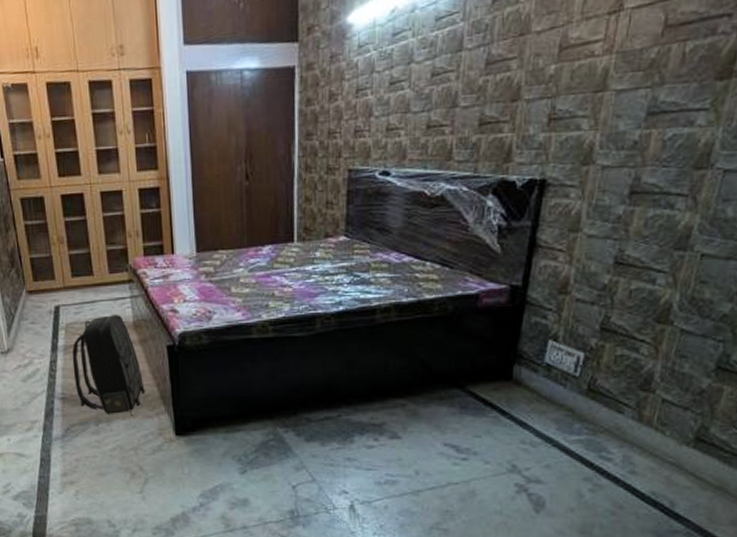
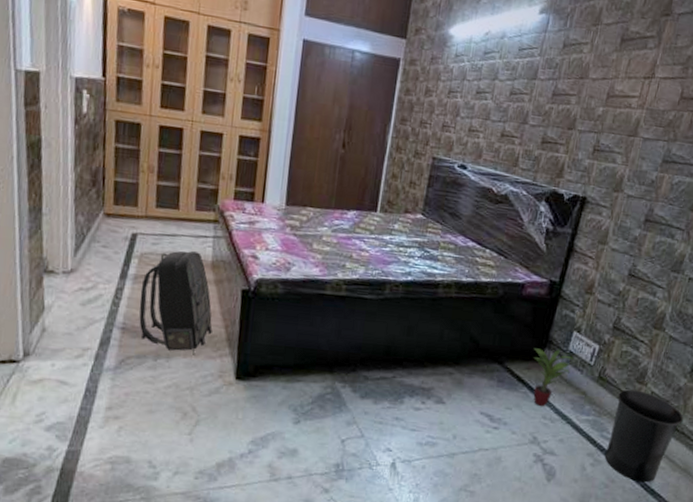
potted plant: none [499,363,553,430] -> present [533,348,574,406]
waste bin: none [606,399,711,506] -> present [604,389,683,483]

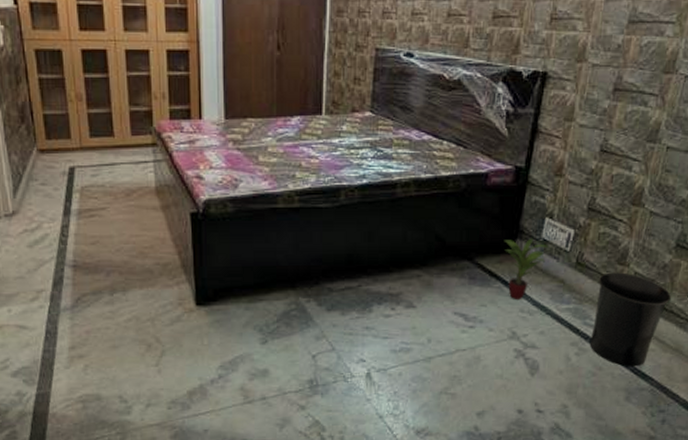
backpack: present [139,250,213,355] -> none [86,179,166,286]

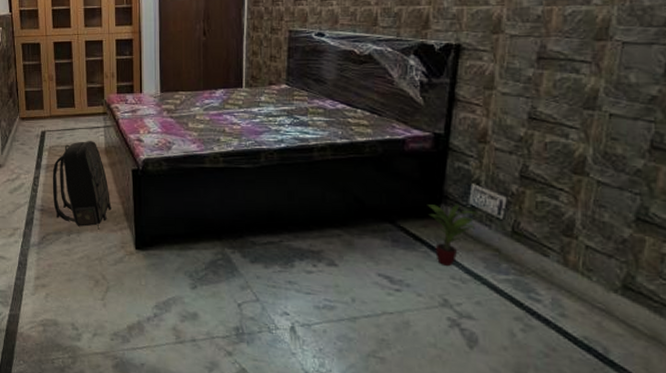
backpack: none [86,179,166,286] -> present [52,141,112,230]
waste bin: present [589,272,671,367] -> none [537,244,637,352]

